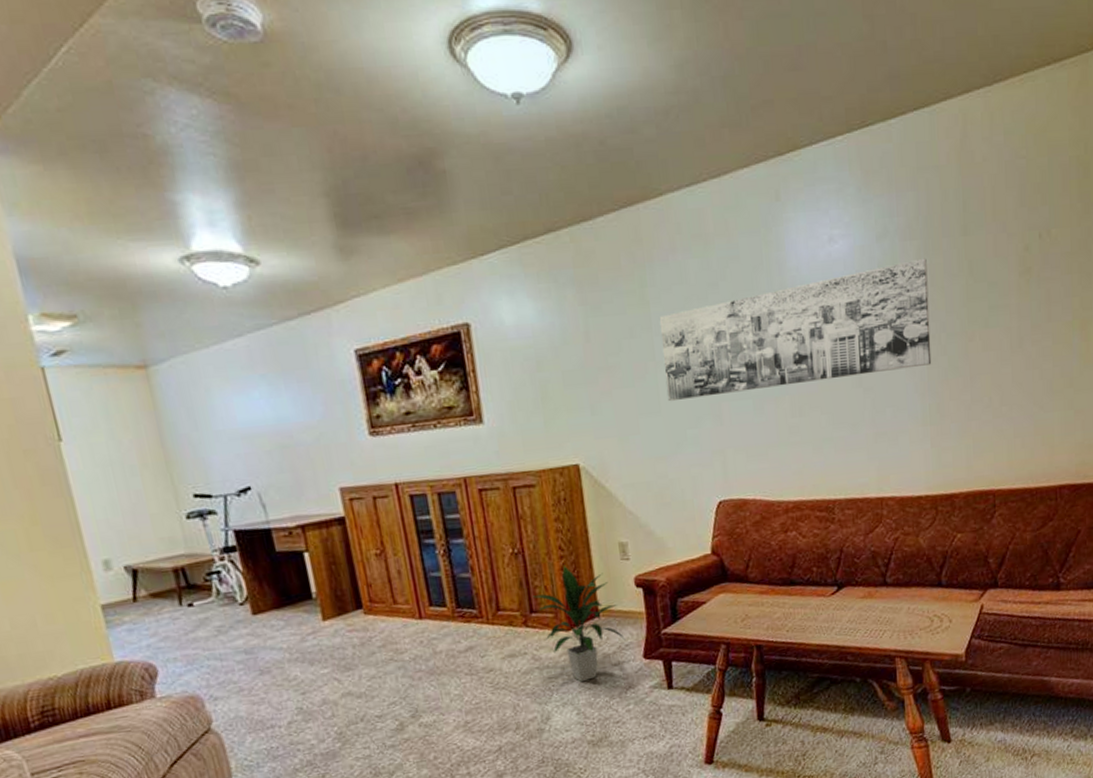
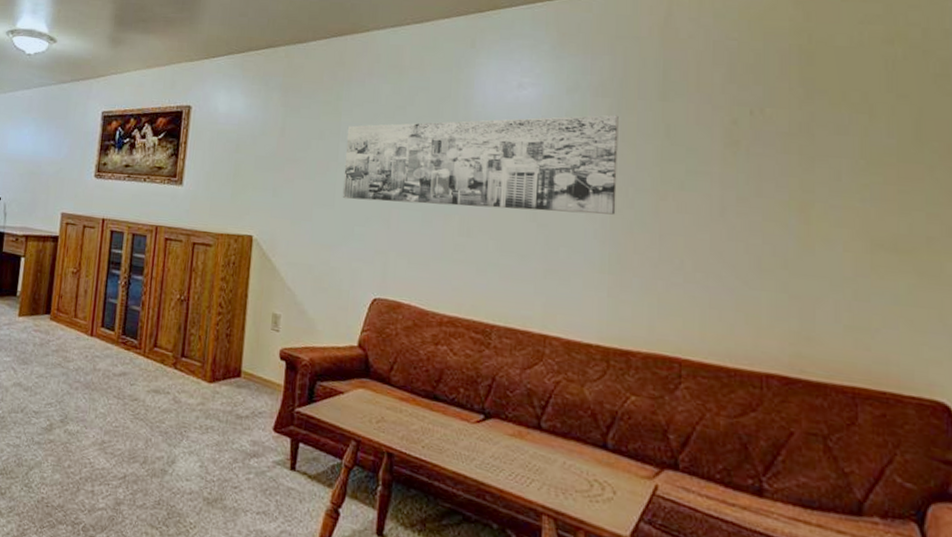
indoor plant: present [533,565,626,682] -> none [187,321,260,437]

